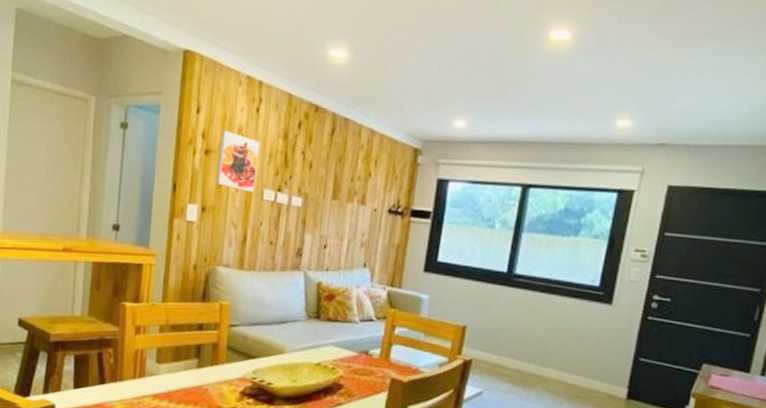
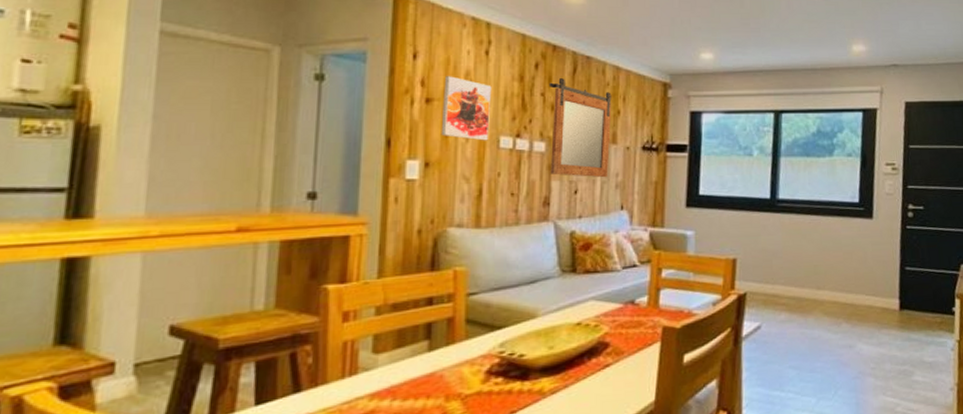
mirror: none [304,138,365,236] -> present [549,78,612,178]

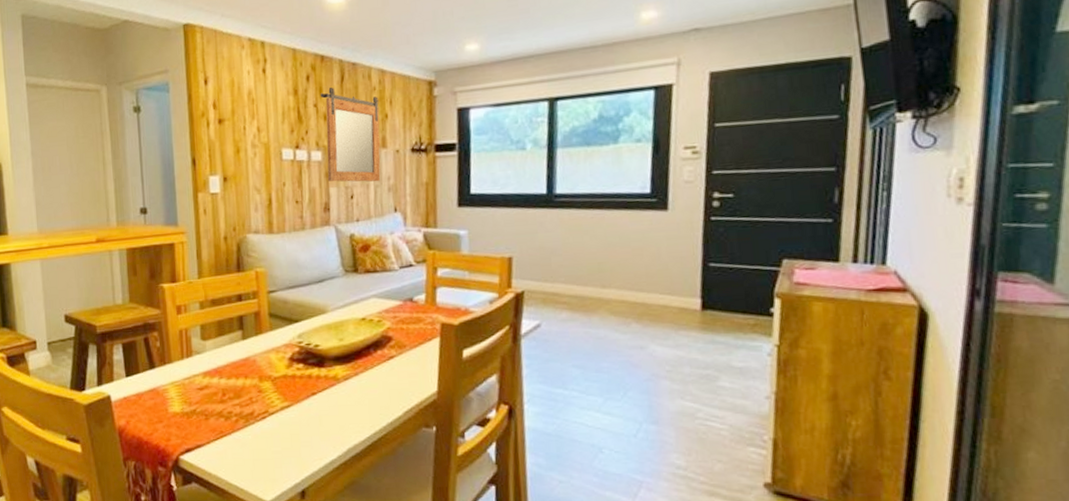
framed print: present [441,76,492,141] -> none [231,96,273,154]

